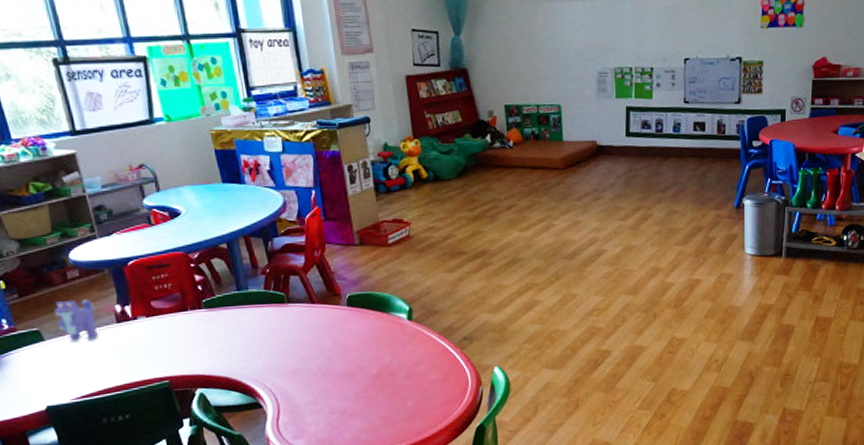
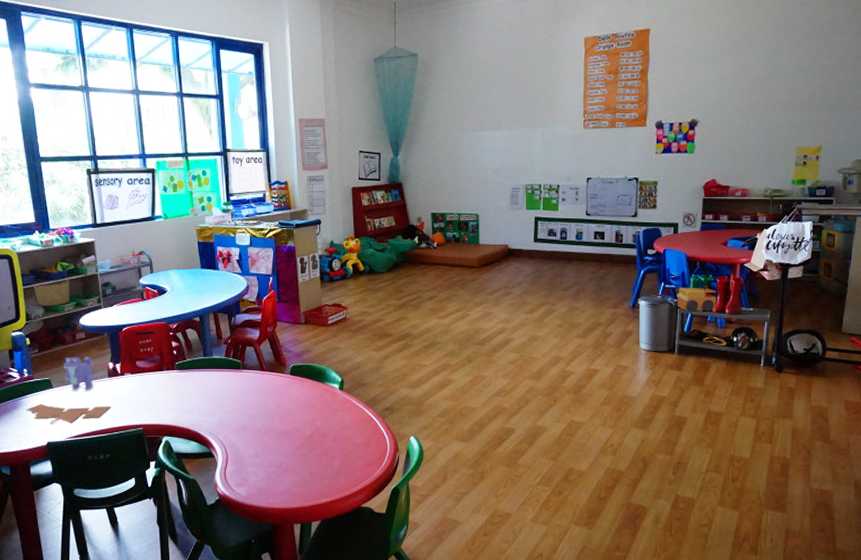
papers: none [11,358,125,384] -> present [26,404,111,424]
toy truck: none [784,180,826,210] -> present [677,286,716,312]

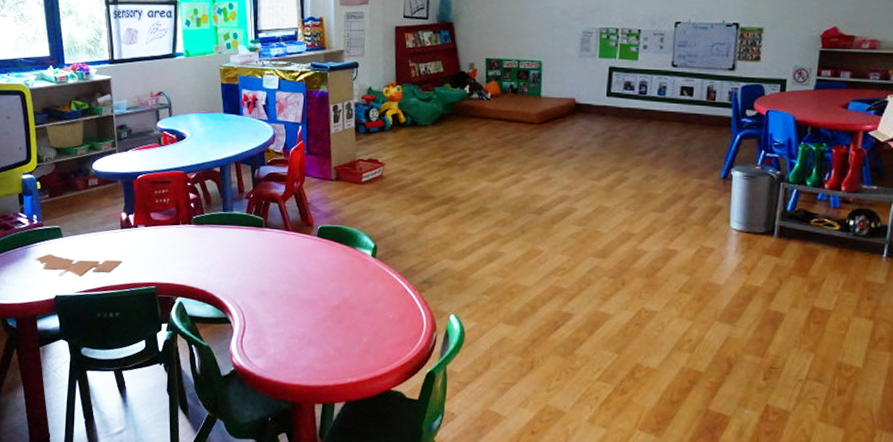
toy animal: present [62,356,93,391] -> none [73,204,105,243]
toy truck: present [677,286,716,312] -> none [779,157,831,188]

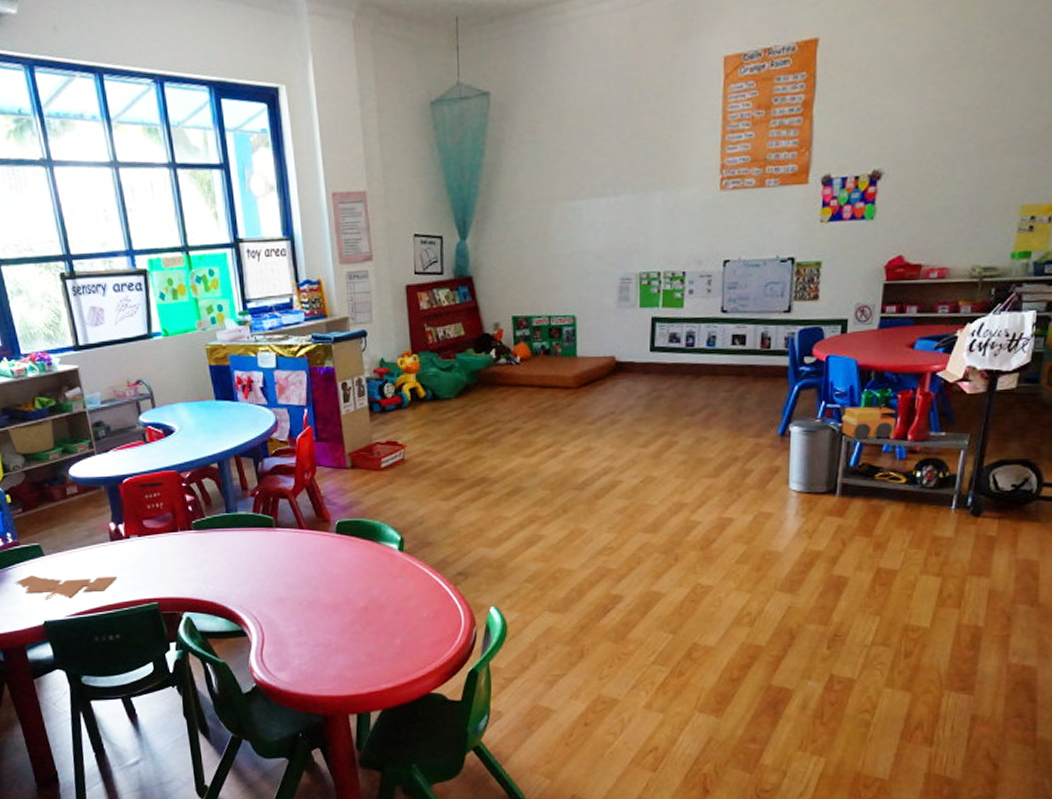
toy truck: none [779,157,831,188] -> present [841,404,896,439]

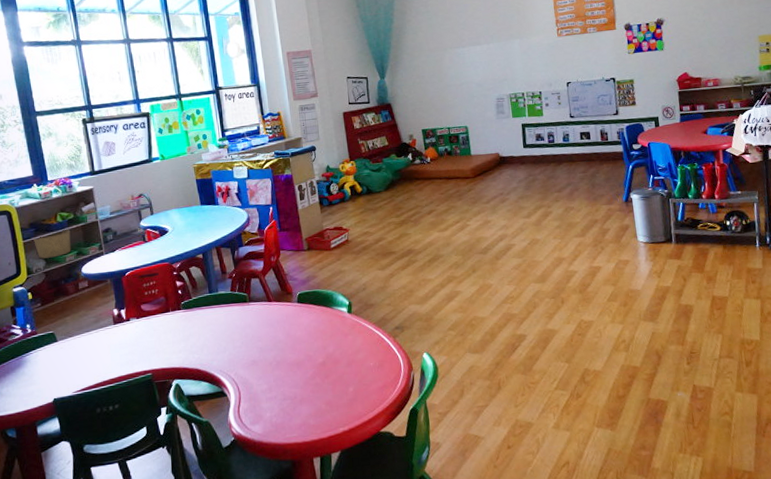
papers: present [14,575,118,599] -> none [30,354,118,379]
toy truck: present [841,404,896,439] -> none [666,174,706,201]

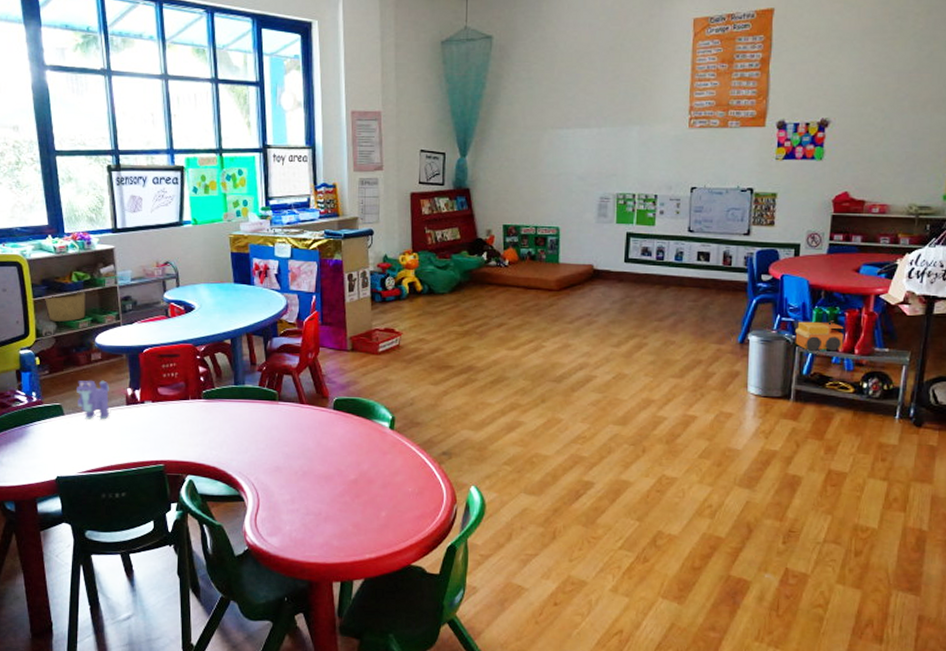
toy animal: none [66,305,98,343] -> present [75,380,109,420]
toy truck: none [666,174,706,201] -> present [795,320,844,351]

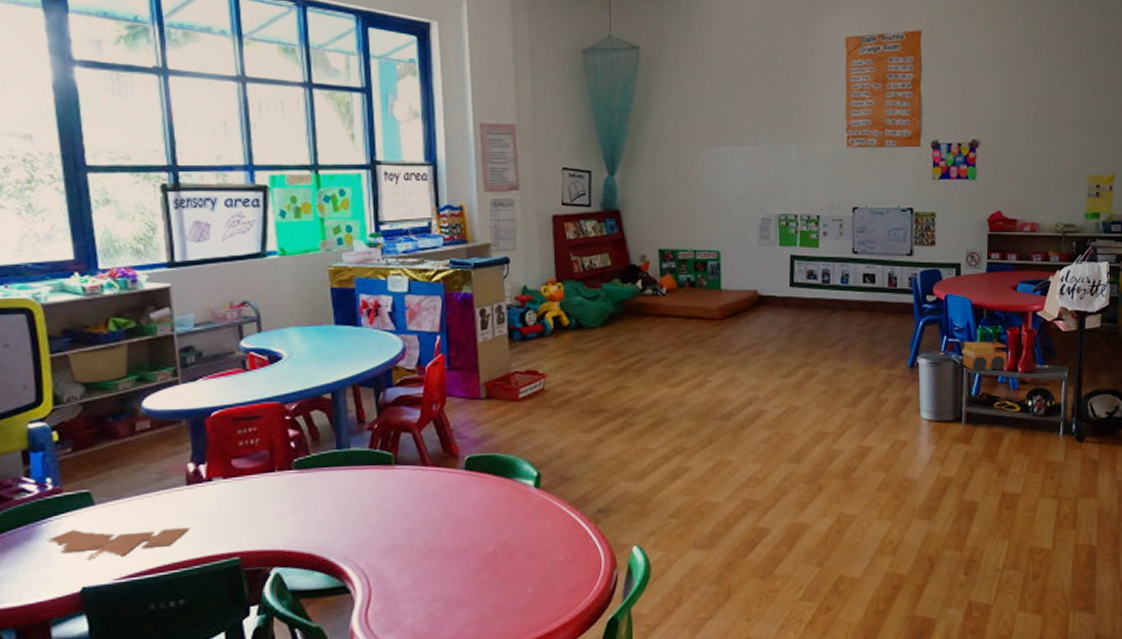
papers: none [33,433,129,455] -> present [47,528,190,559]
toy animal: present [75,380,109,420] -> none [112,455,162,508]

